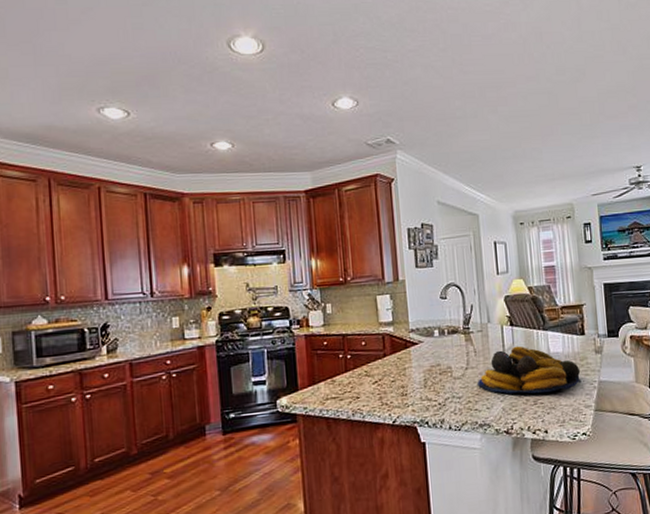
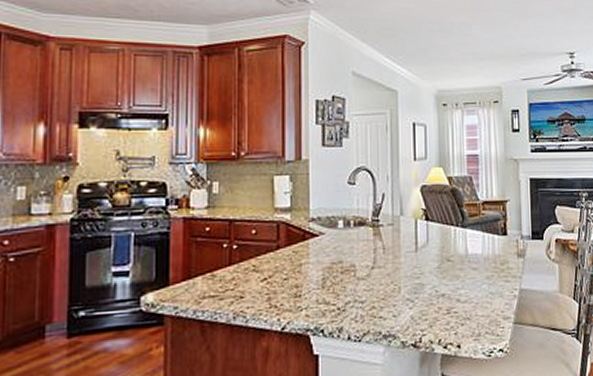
fruit bowl: present [478,345,582,395] -> none [384,244,501,301]

